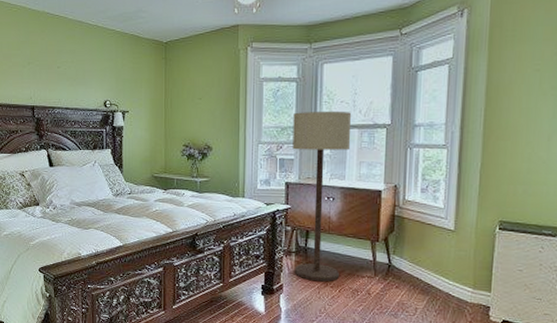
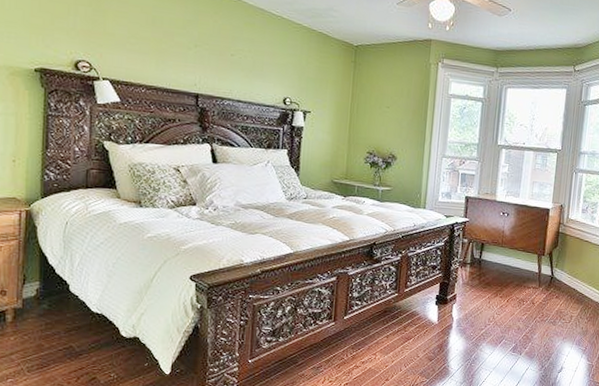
floor lamp: present [292,111,352,282] -> none [468,130,529,292]

